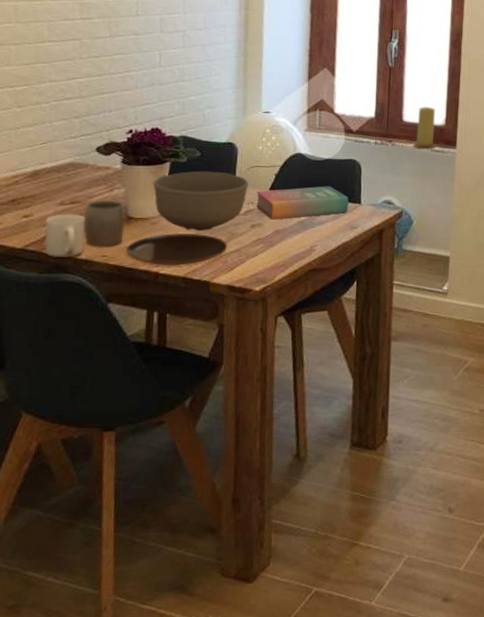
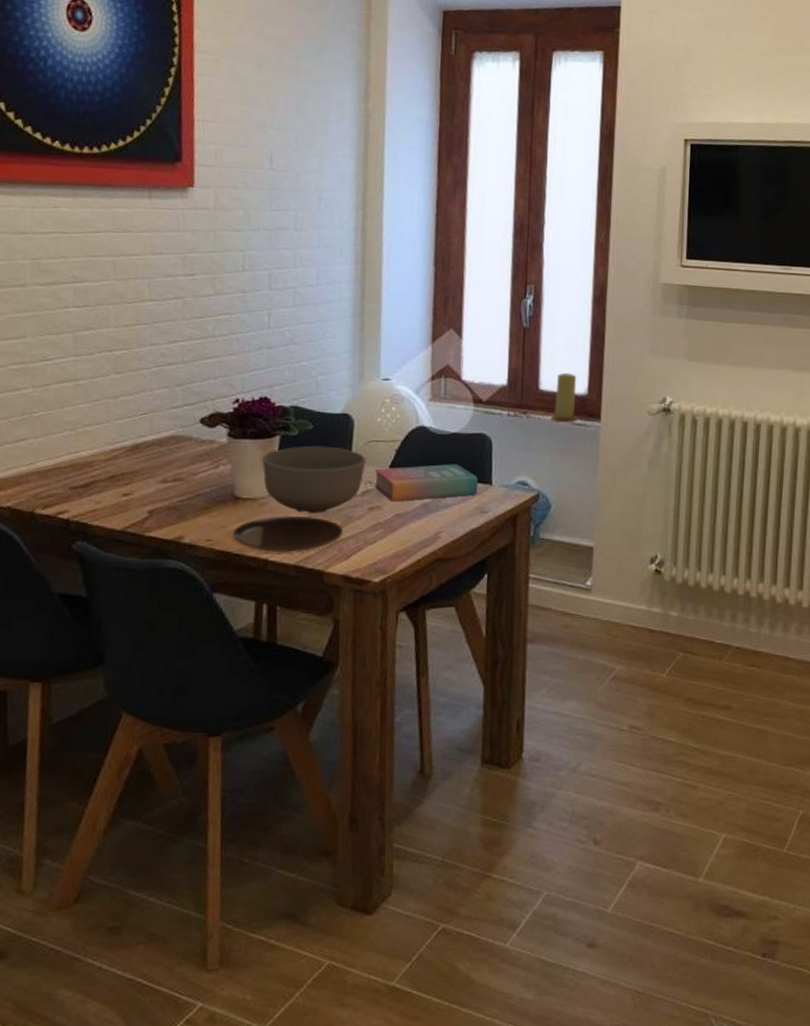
cup: present [45,214,86,257] -> none [145,492,189,541]
mug: present [83,201,126,247] -> none [187,478,232,530]

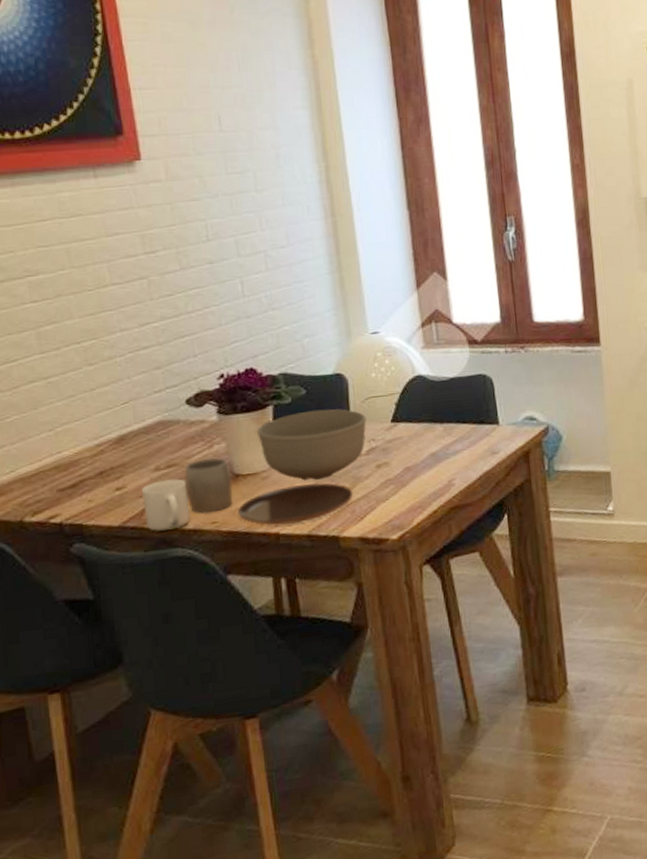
cup: none [145,492,189,541] -> present [142,479,191,532]
mug: none [187,478,232,530] -> present [184,458,233,514]
book: present [373,464,478,502] -> none [376,408,485,456]
candle: present [550,372,577,422] -> none [549,300,577,351]

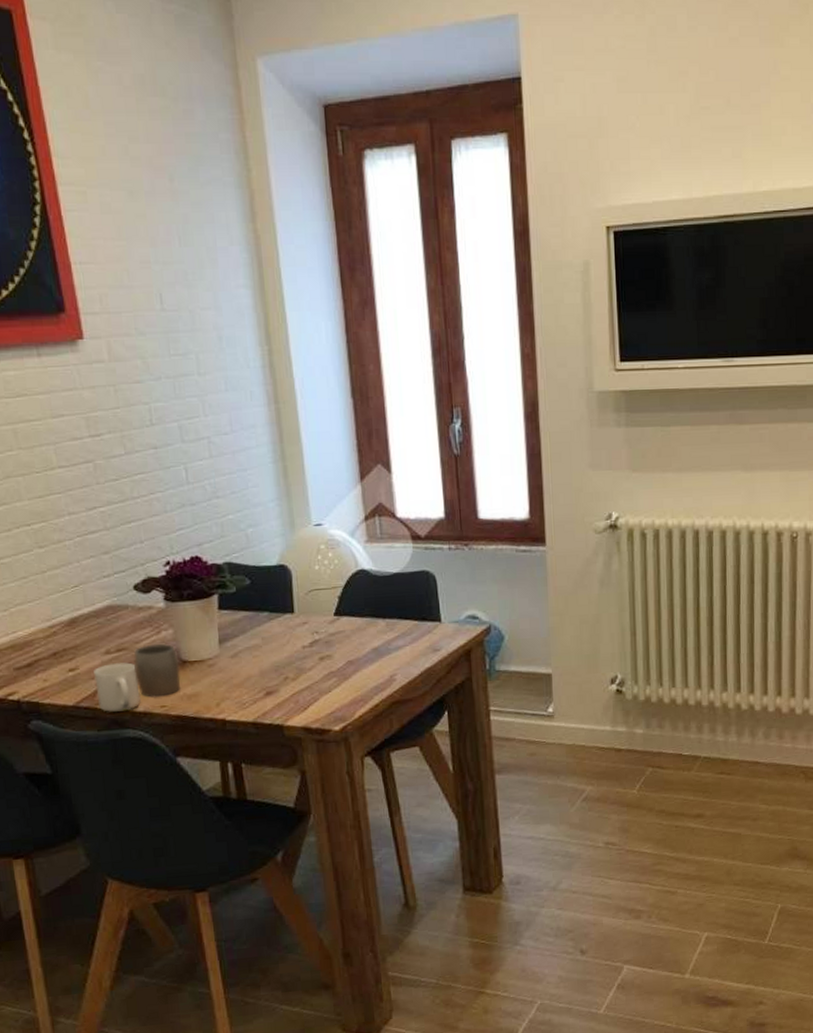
plate: present [237,482,354,526] -> none [185,672,297,712]
bowl: present [257,409,367,481] -> none [203,599,310,670]

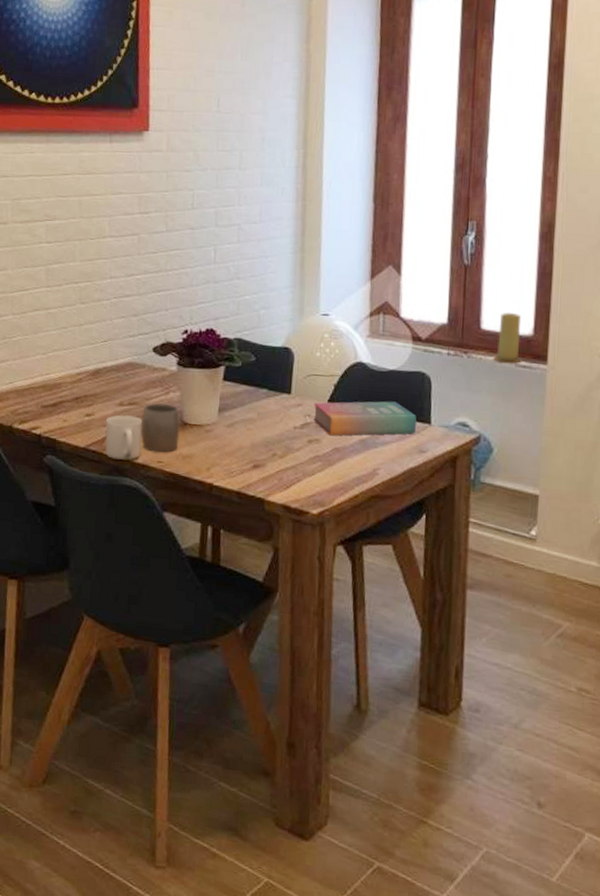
book: none [319,604,427,650] -> present [312,401,417,436]
candle: none [493,498,521,550] -> present [493,312,522,364]

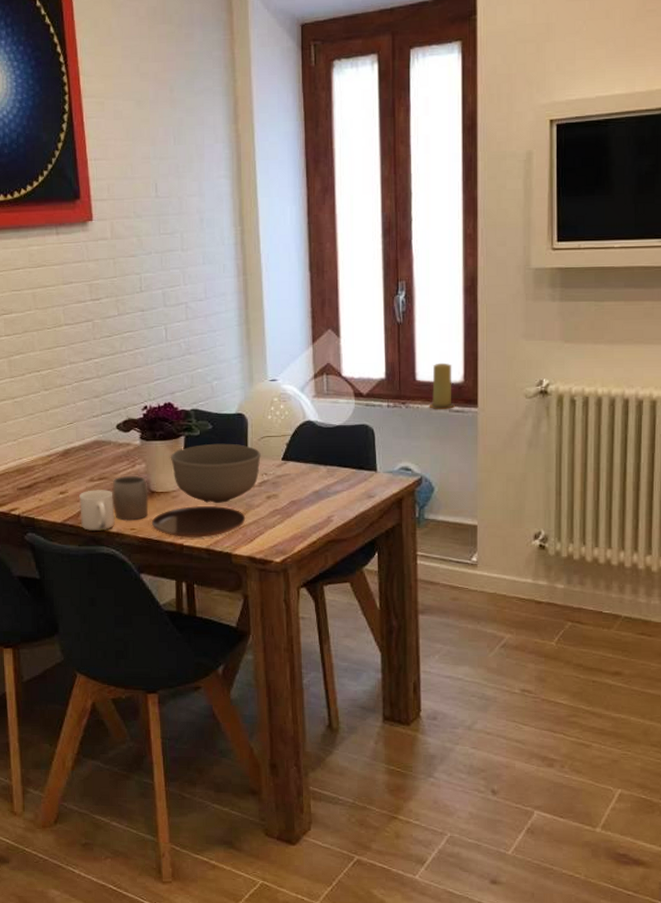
plate: none [180,442,284,479] -> present [151,505,246,538]
bowl: none [208,377,306,443] -> present [171,443,261,503]
book: present [312,401,417,436] -> none [269,454,363,490]

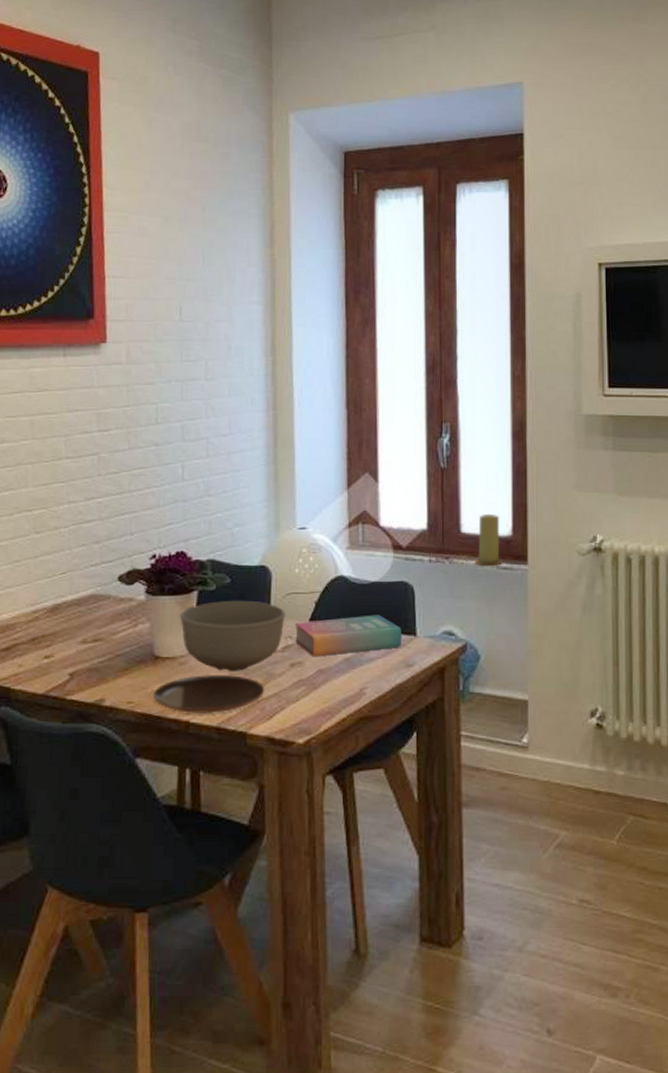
cup: present [79,490,115,531] -> none [67,653,109,704]
mug: present [112,476,149,521] -> none [107,638,151,692]
book: none [269,454,363,490] -> present [294,615,401,657]

